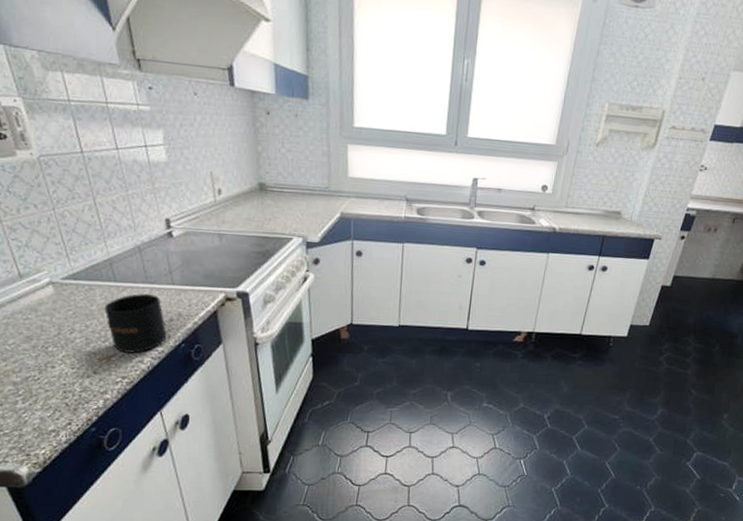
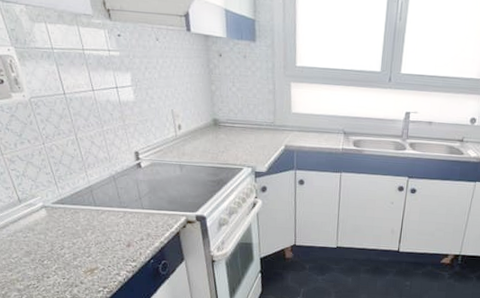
mug: present [104,294,167,353] -> none [87,216,139,267]

